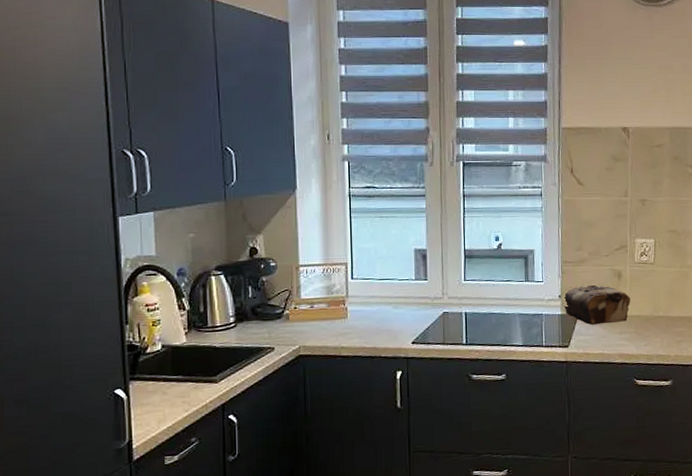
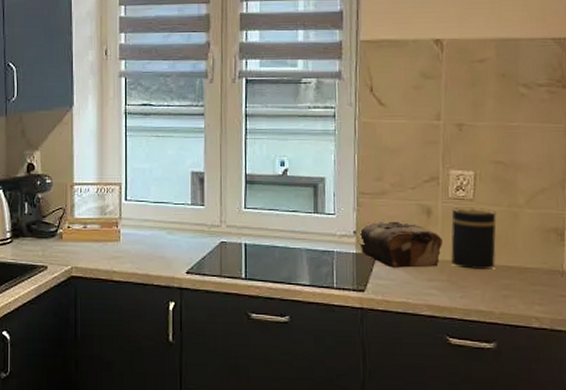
cylinder: none [637,269,672,321] -> present [451,207,497,269]

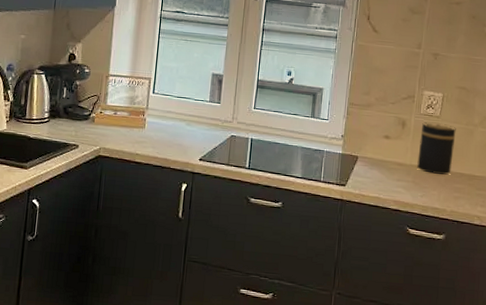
bread loaf: present [355,219,442,268] -> none [342,127,412,170]

